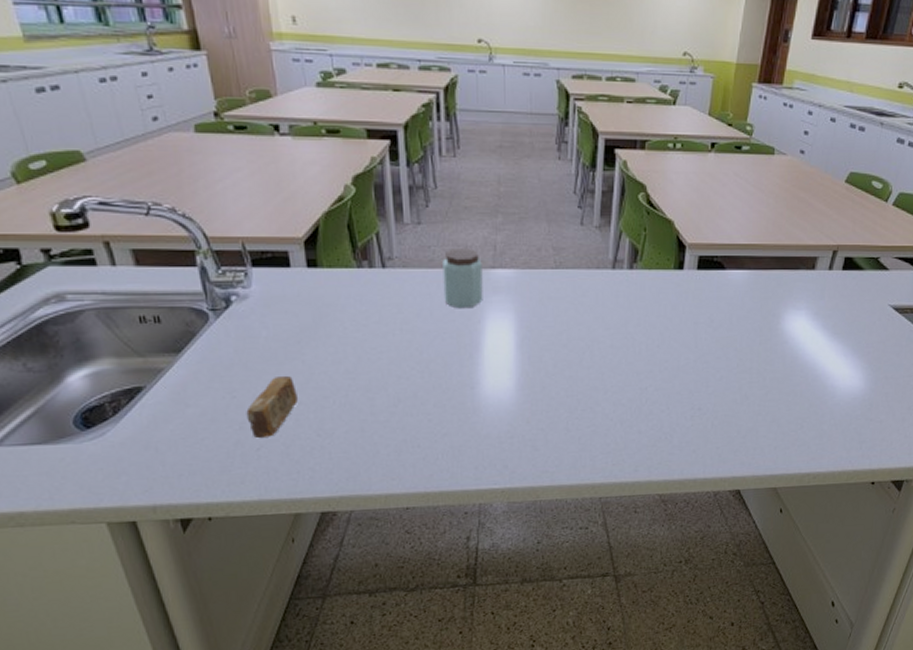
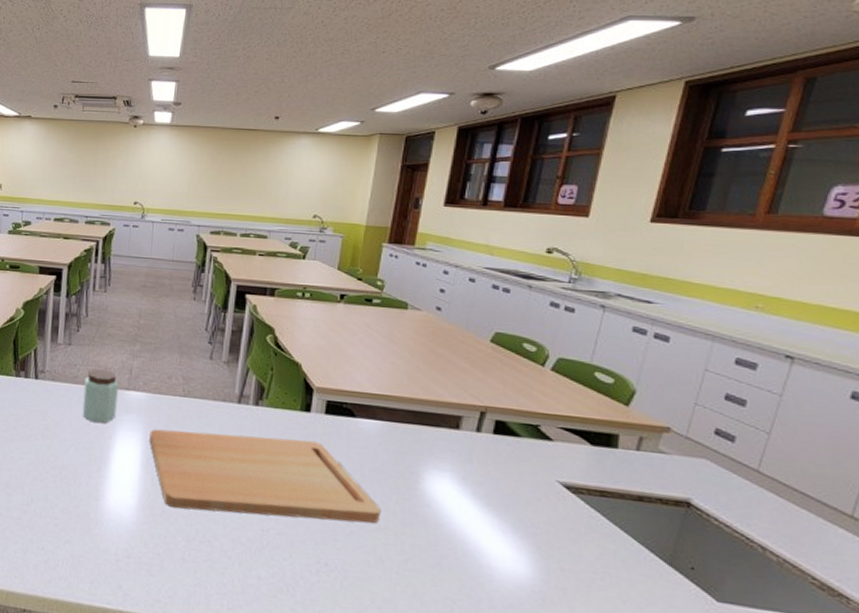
cutting board: none [522,297,747,383] -> present [149,429,381,523]

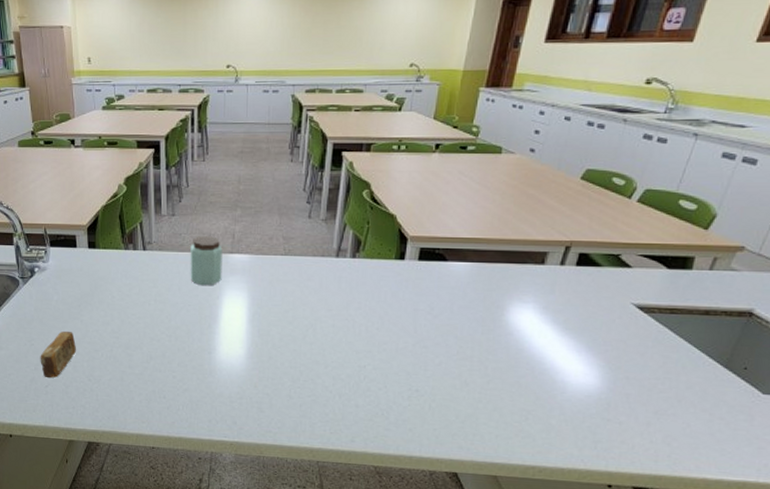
cutting board: present [149,429,381,523] -> none [254,285,468,355]

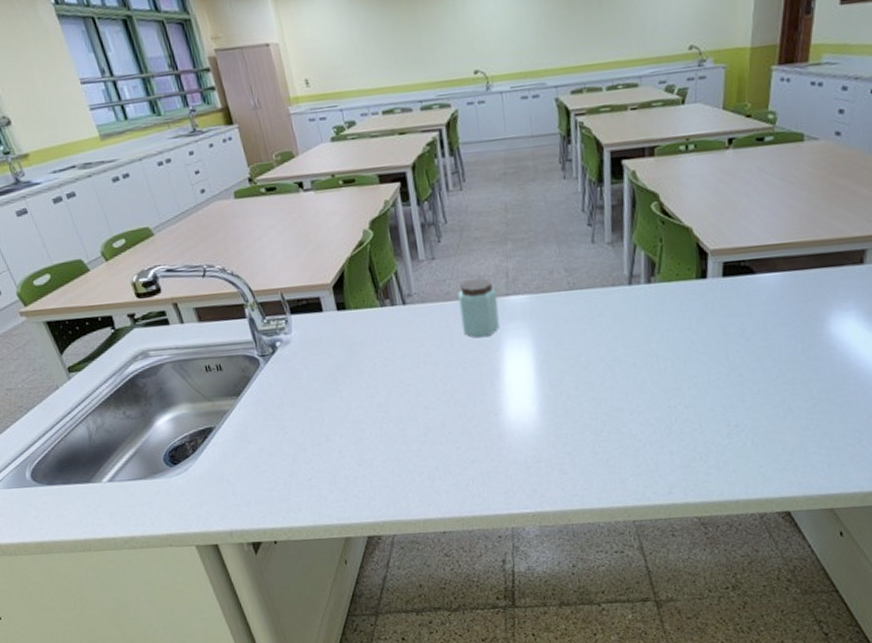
soap bar: present [40,331,76,378] -> none [297,411,339,470]

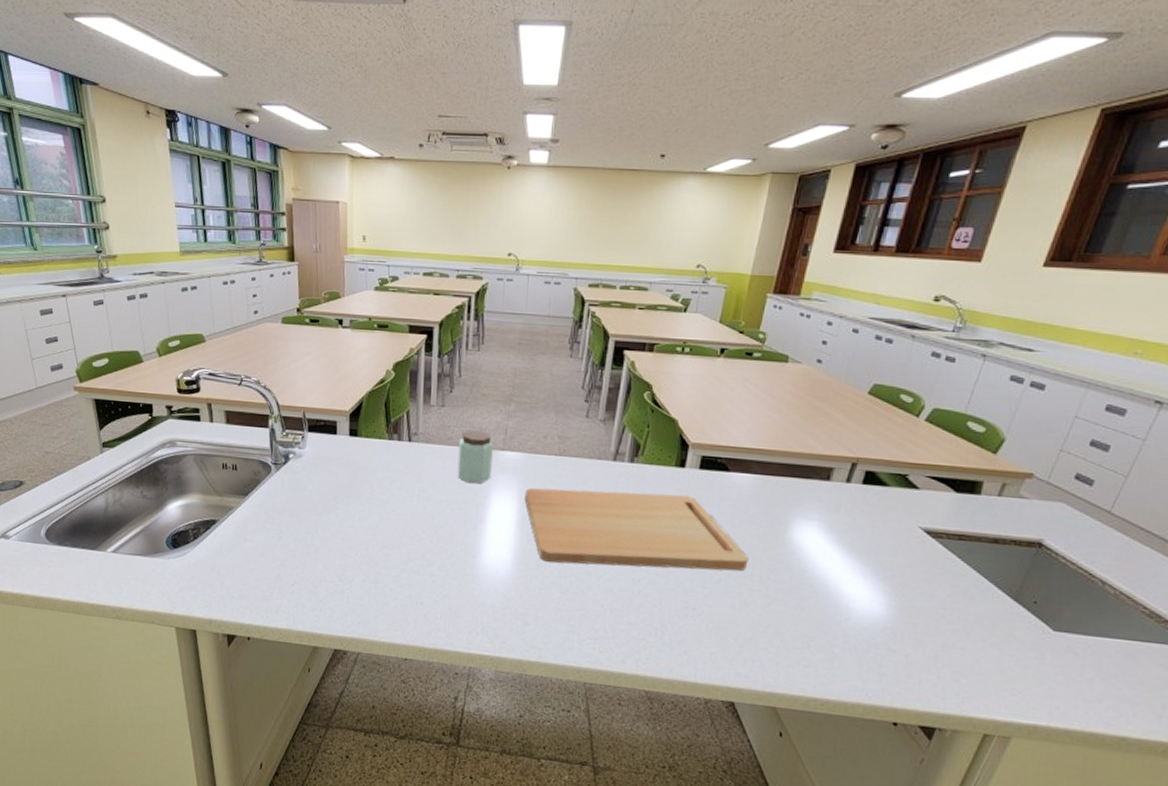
cutting board: none [539,307,787,406] -> present [524,487,749,571]

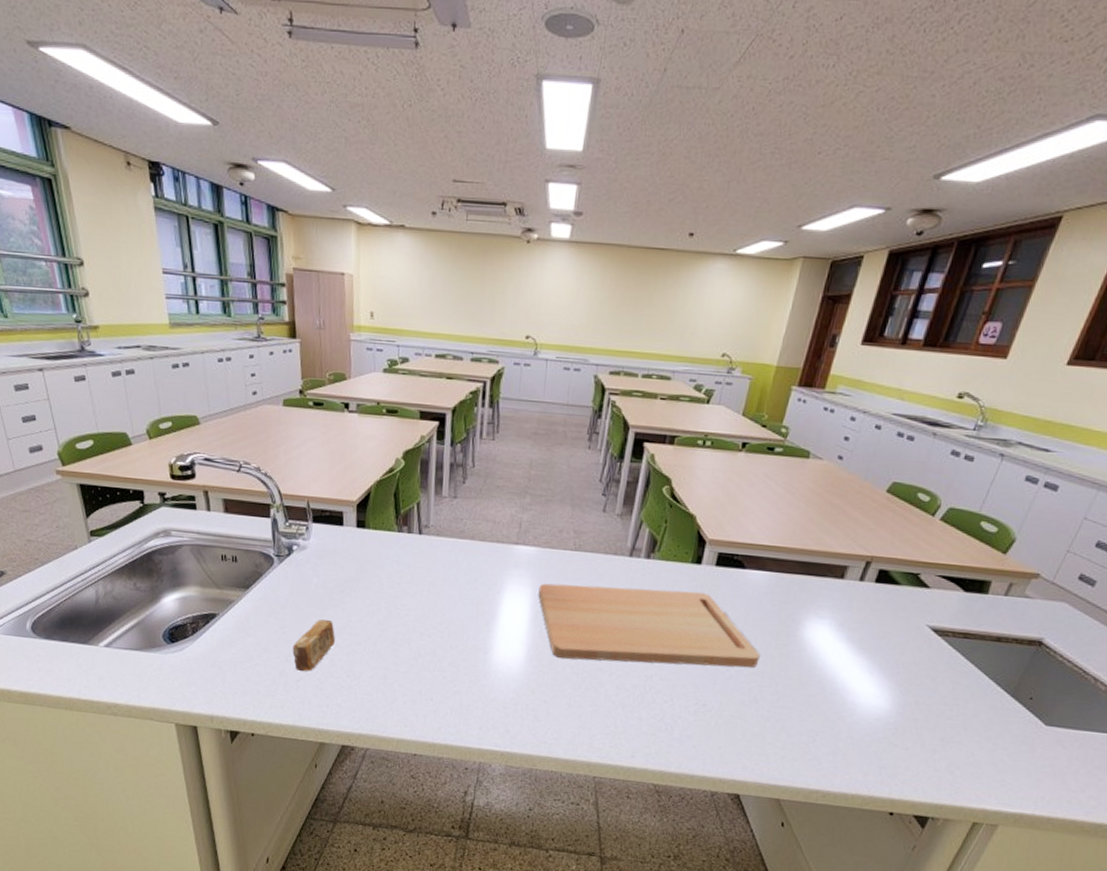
soap bar: none [287,524,329,576] -> present [292,619,335,672]
peanut butter: present [457,429,493,484] -> none [469,522,507,579]

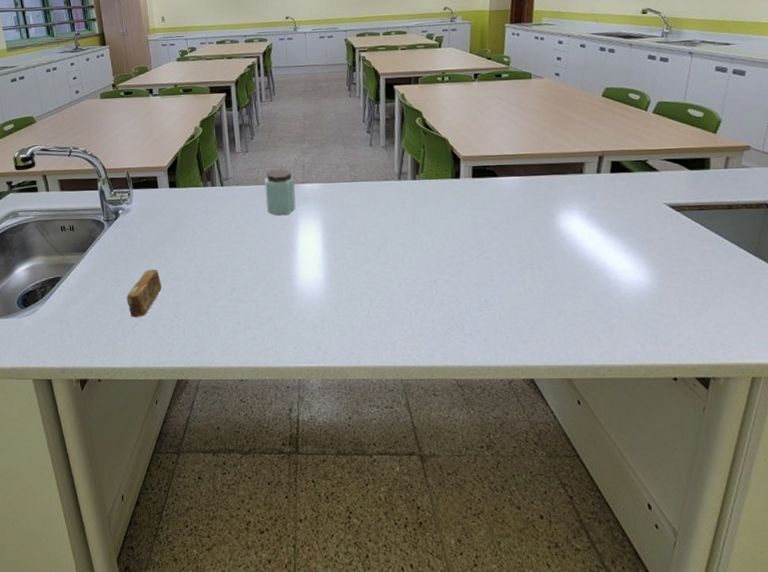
peanut butter: none [469,522,507,579] -> present [264,168,296,216]
cutting board: present [538,583,760,668] -> none [327,201,526,276]

